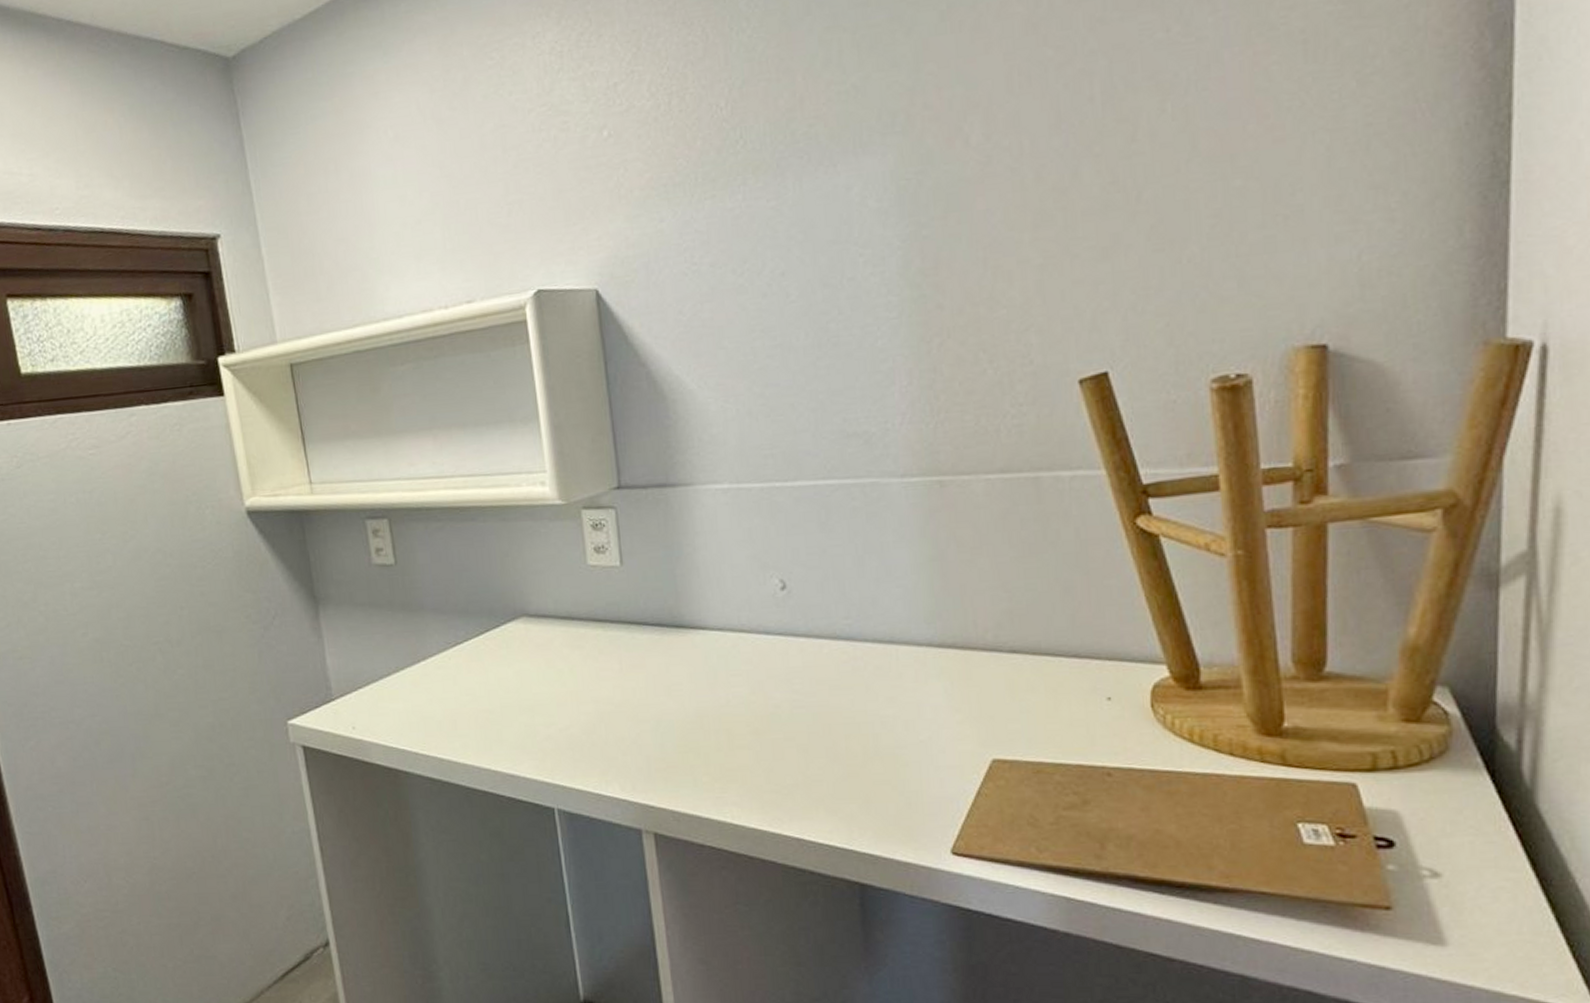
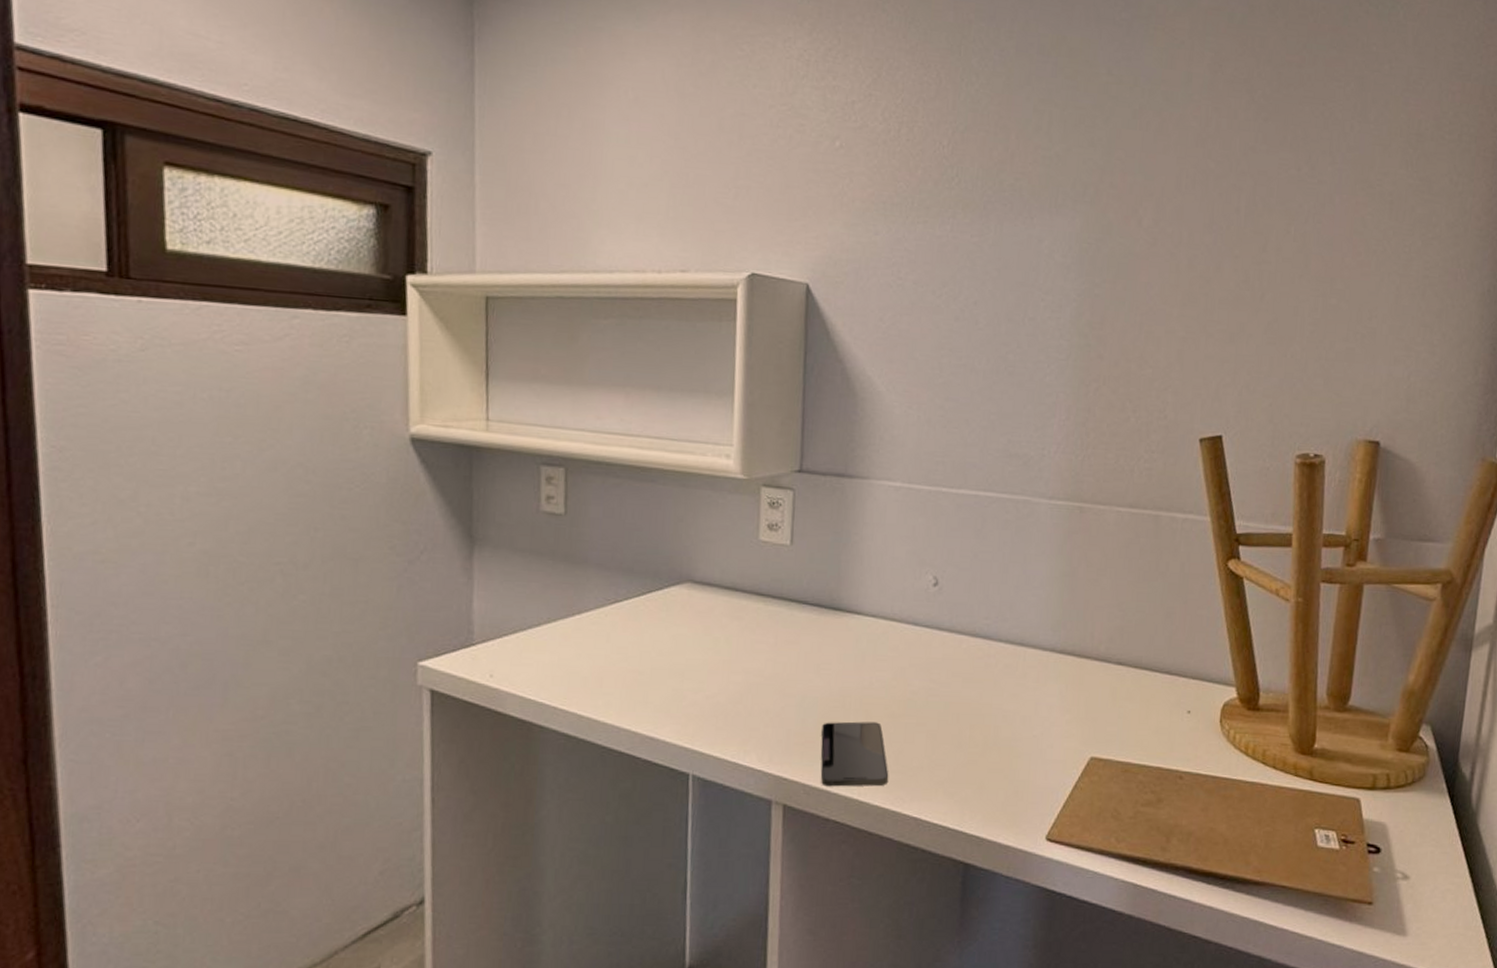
phone: none [682,741,763,812] -> present [820,721,889,787]

